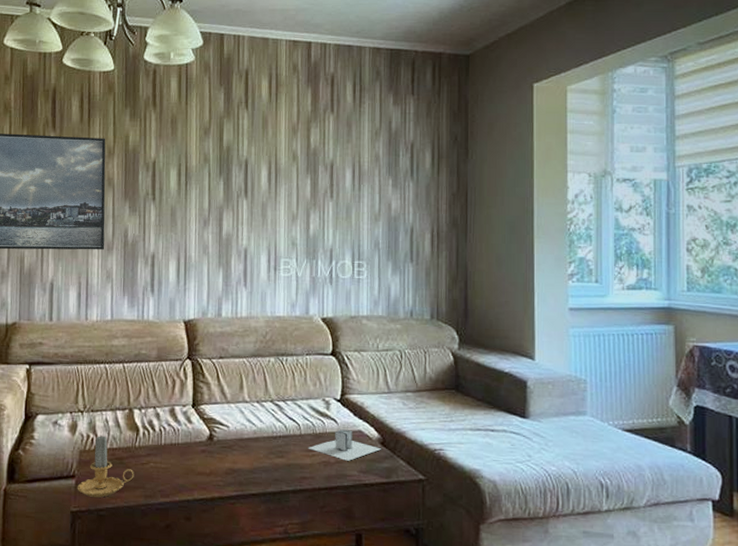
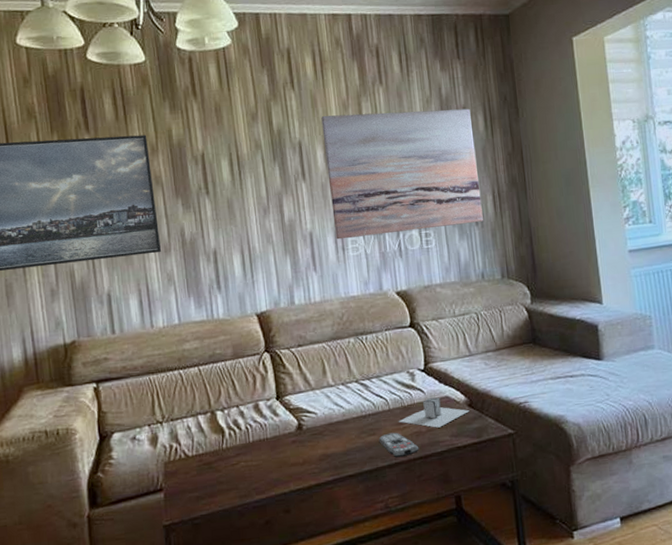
candle: present [77,435,134,498] -> none [166,443,226,508]
wall art: none [269,137,419,260] -> present [321,108,483,240]
remote control: none [286,458,326,485] -> present [378,432,419,458]

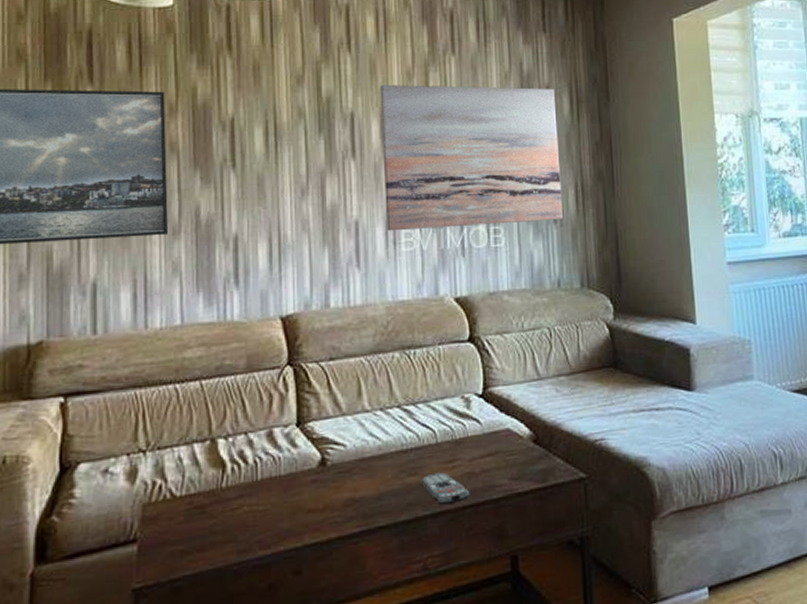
video game console: present [398,397,469,428] -> none [446,430,534,468]

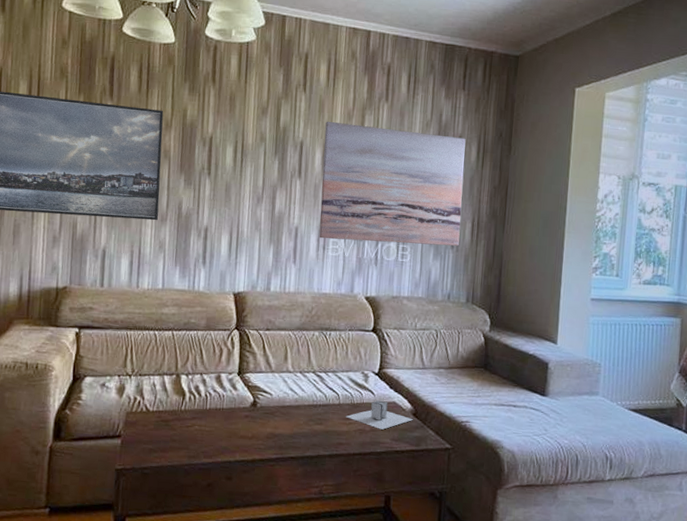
remote control: present [421,472,470,505] -> none [324,425,360,450]
video game console: none [446,430,534,468] -> present [345,400,413,430]

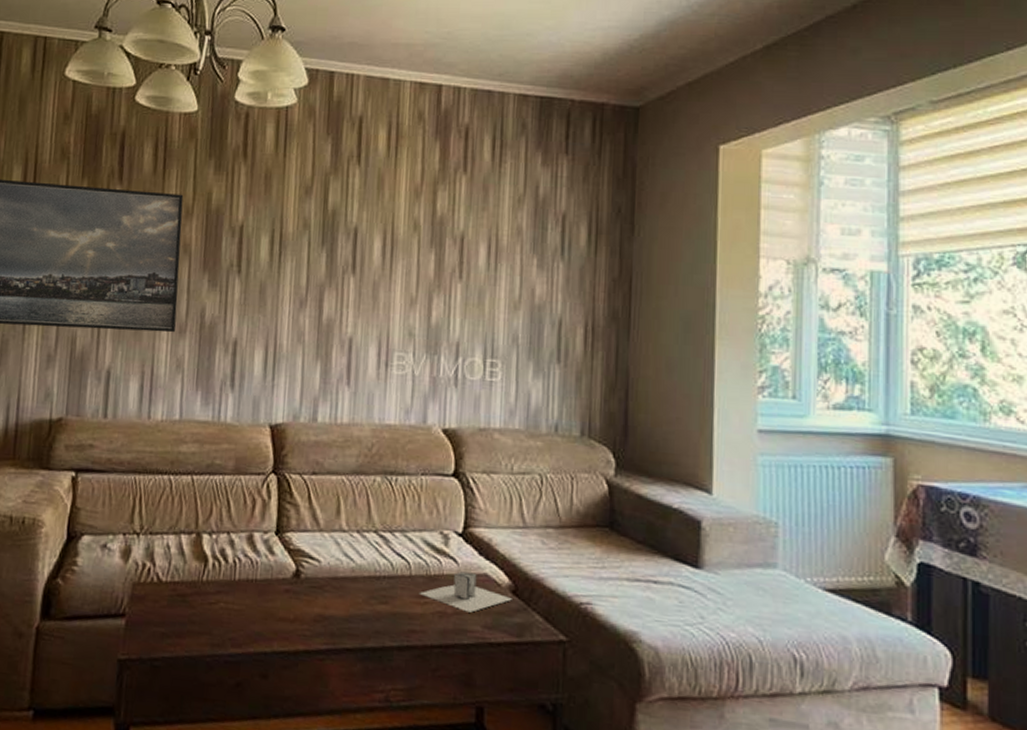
wall art: present [319,121,466,247] -> none [380,200,572,360]

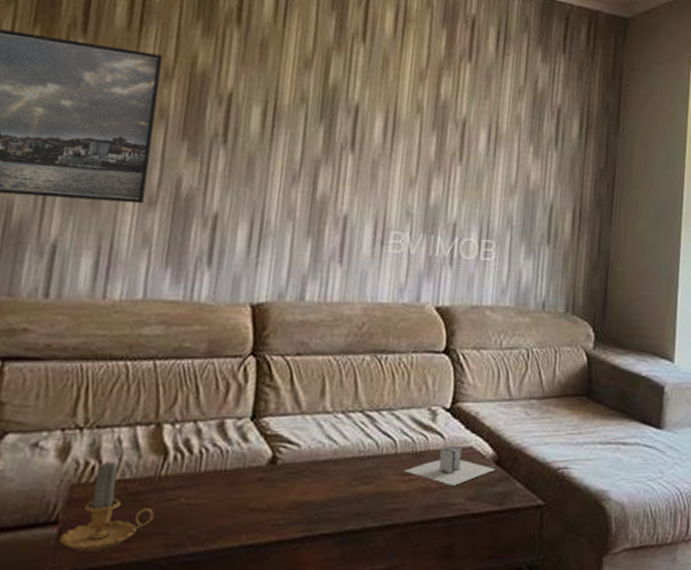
candle: none [127,564,200,644] -> present [59,461,154,551]

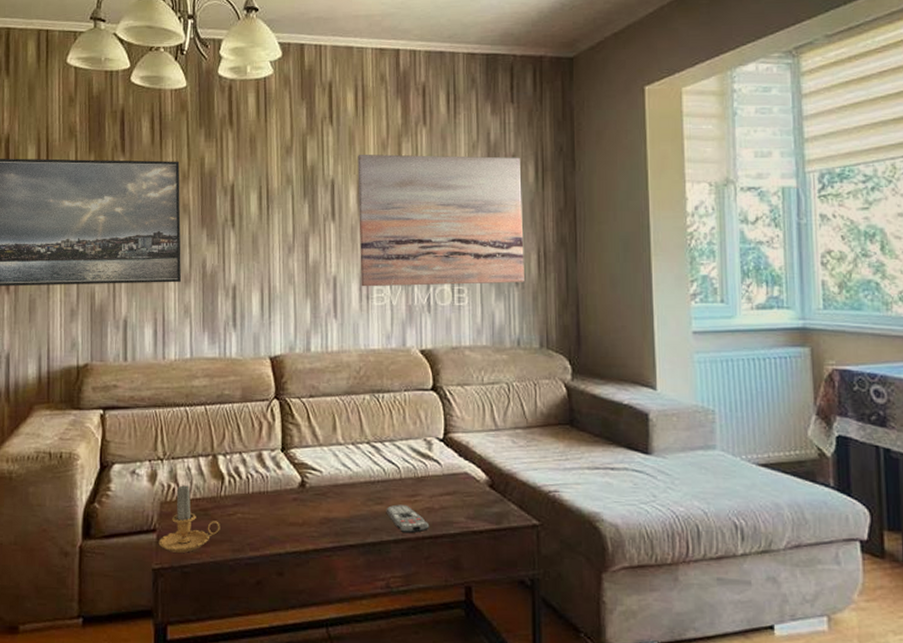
remote control: none [373,484,423,519] -> present [386,504,430,534]
wall art: none [376,81,566,242] -> present [358,154,524,287]
video game console: present [403,446,495,486] -> none [409,472,490,506]

